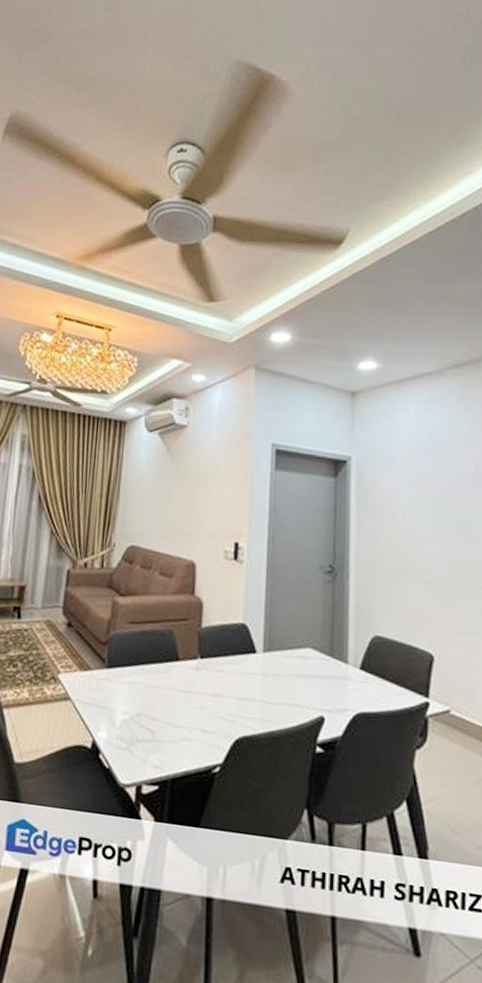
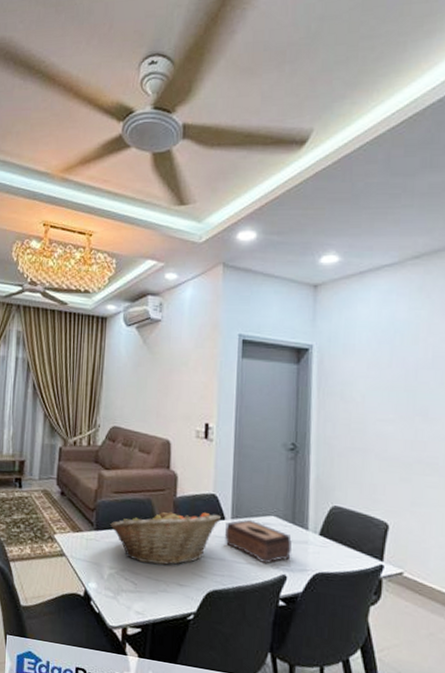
fruit basket: none [125,640,251,708] -> present [110,508,221,565]
tissue box: none [256,652,330,705] -> present [225,519,292,565]

